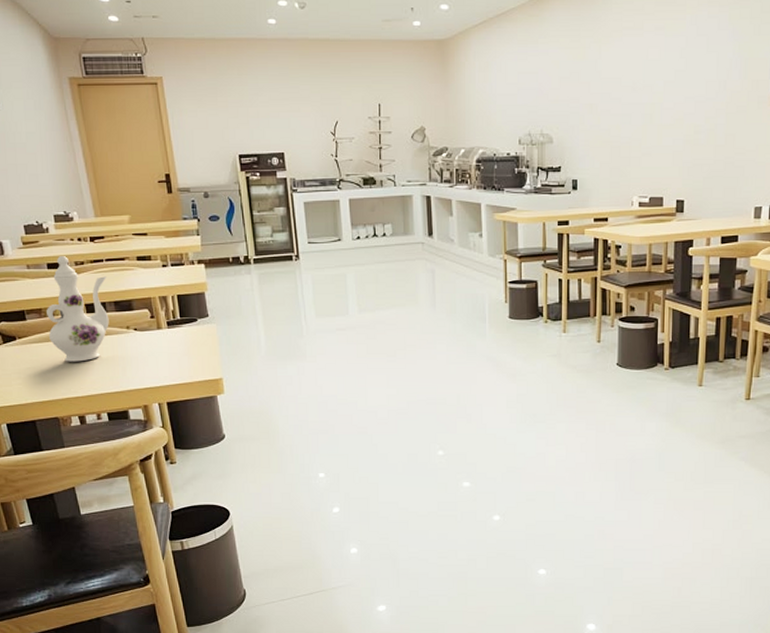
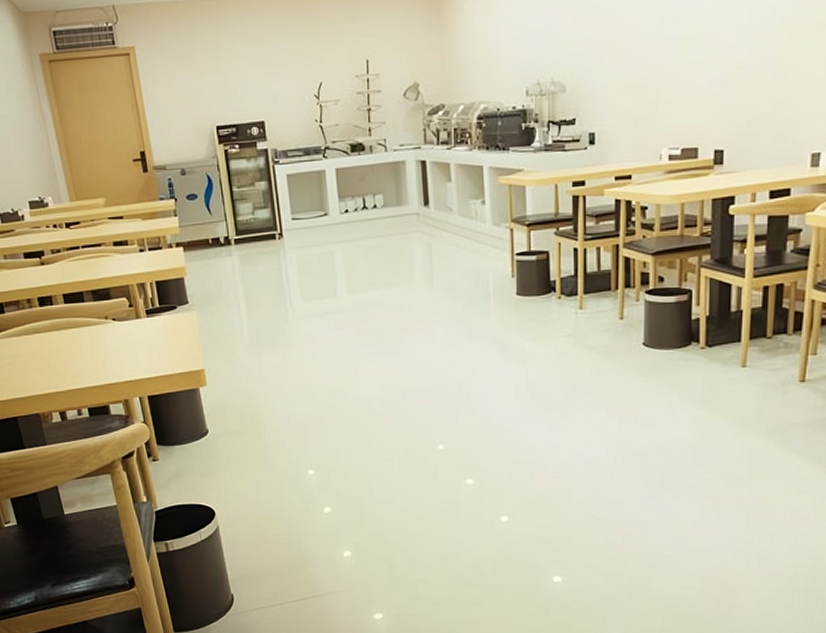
ewer: present [46,255,109,362] -> none [24,243,87,356]

